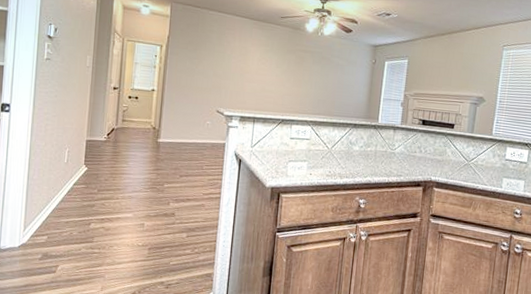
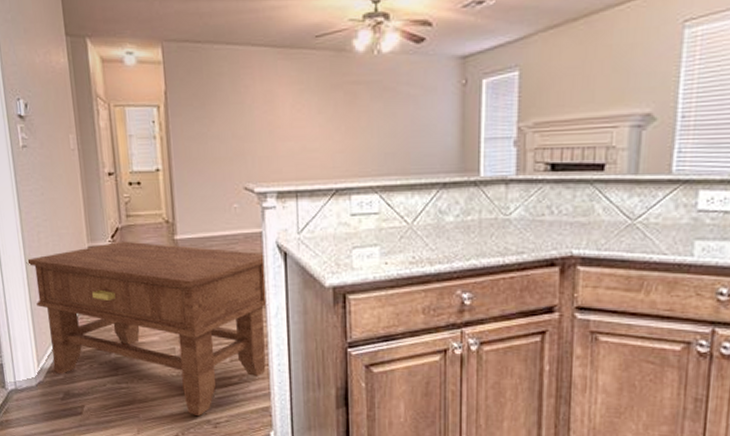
side table: none [31,138,223,278] -> present [26,241,268,416]

